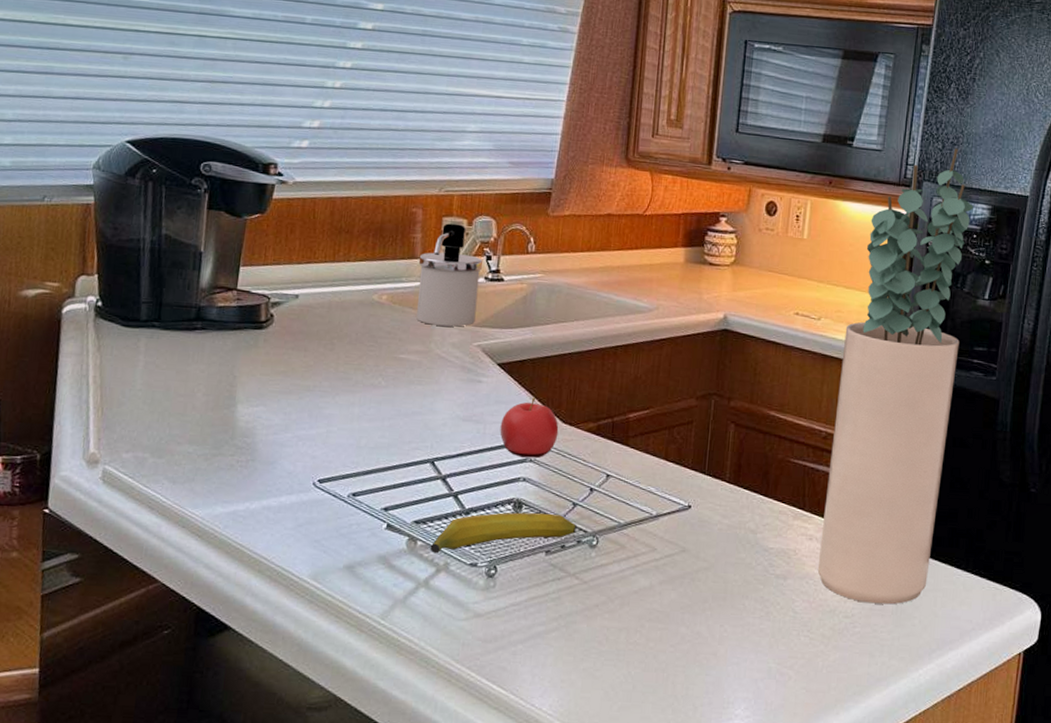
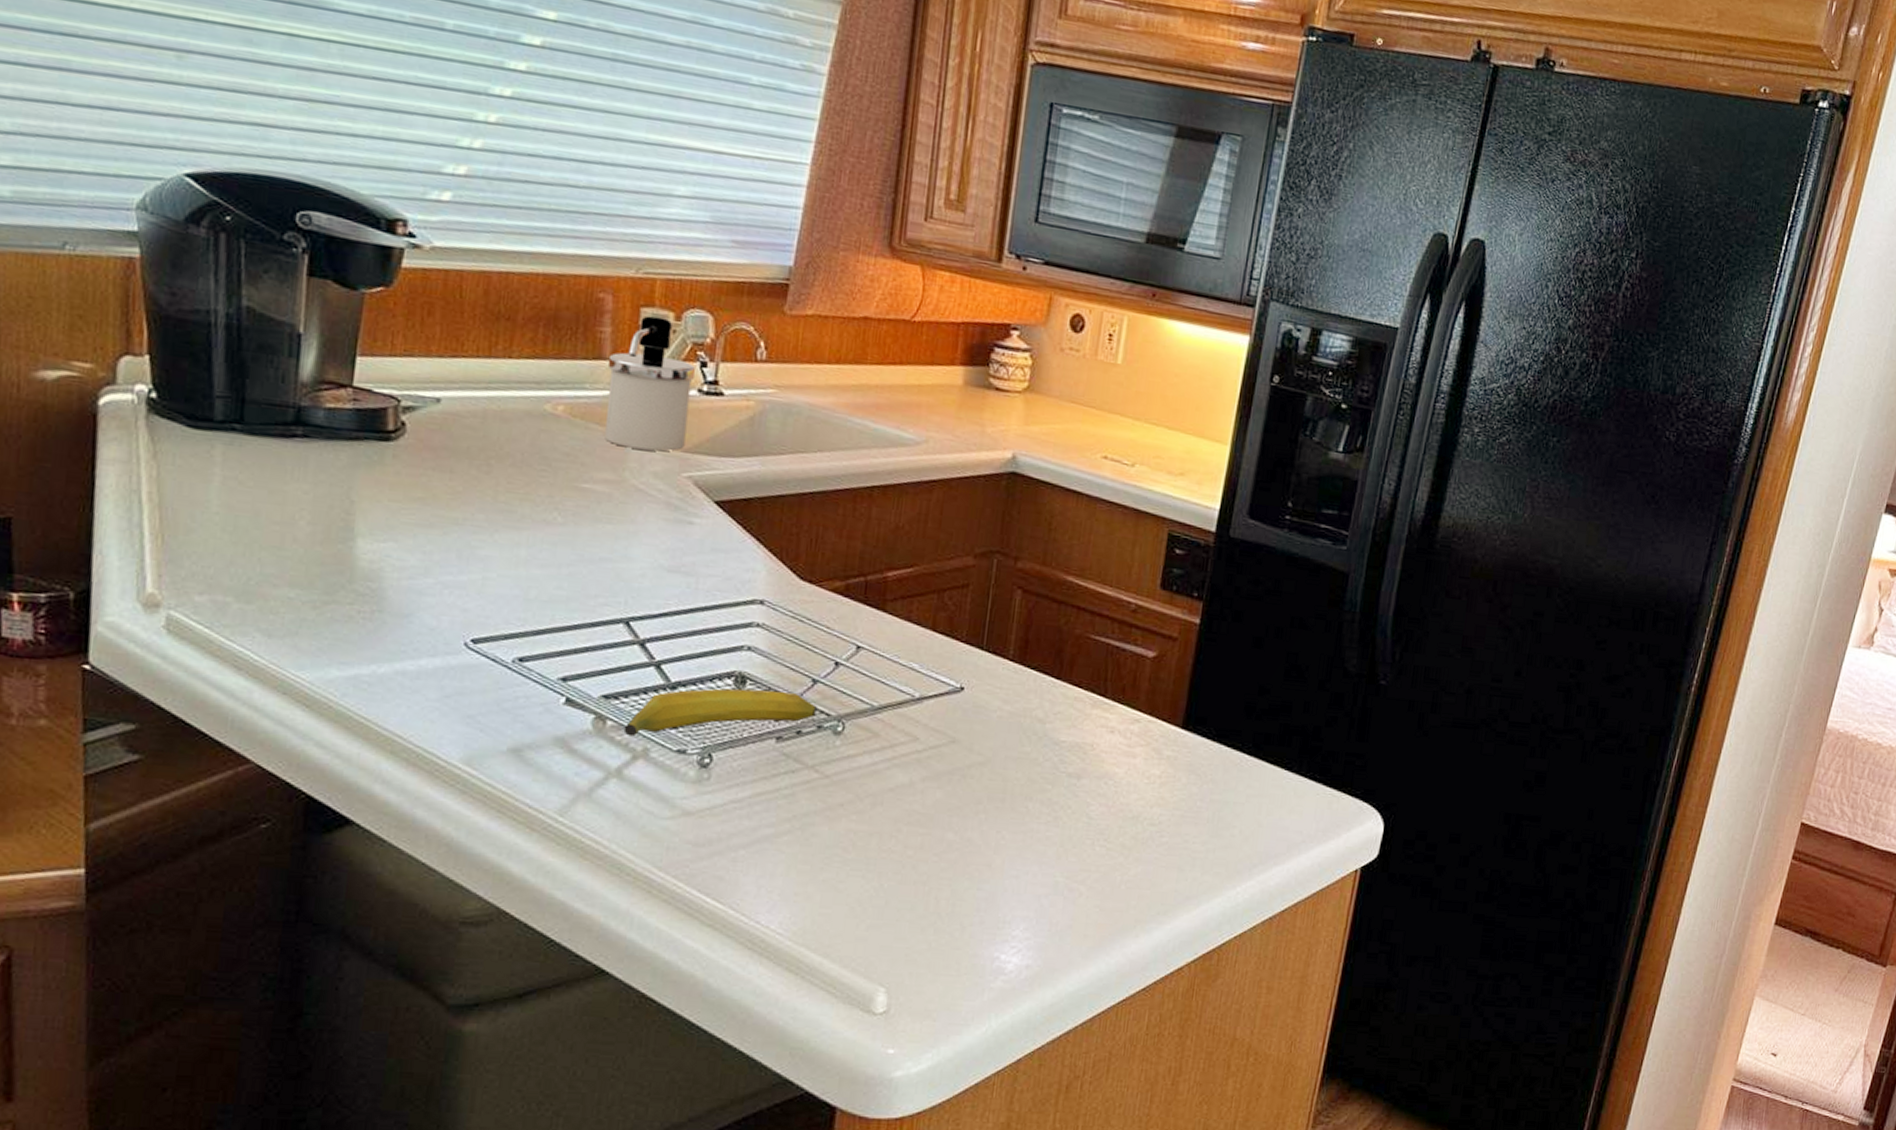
apple: present [500,397,559,459] -> none [717,545,796,623]
vase: present [817,148,973,605] -> none [1119,262,1331,812]

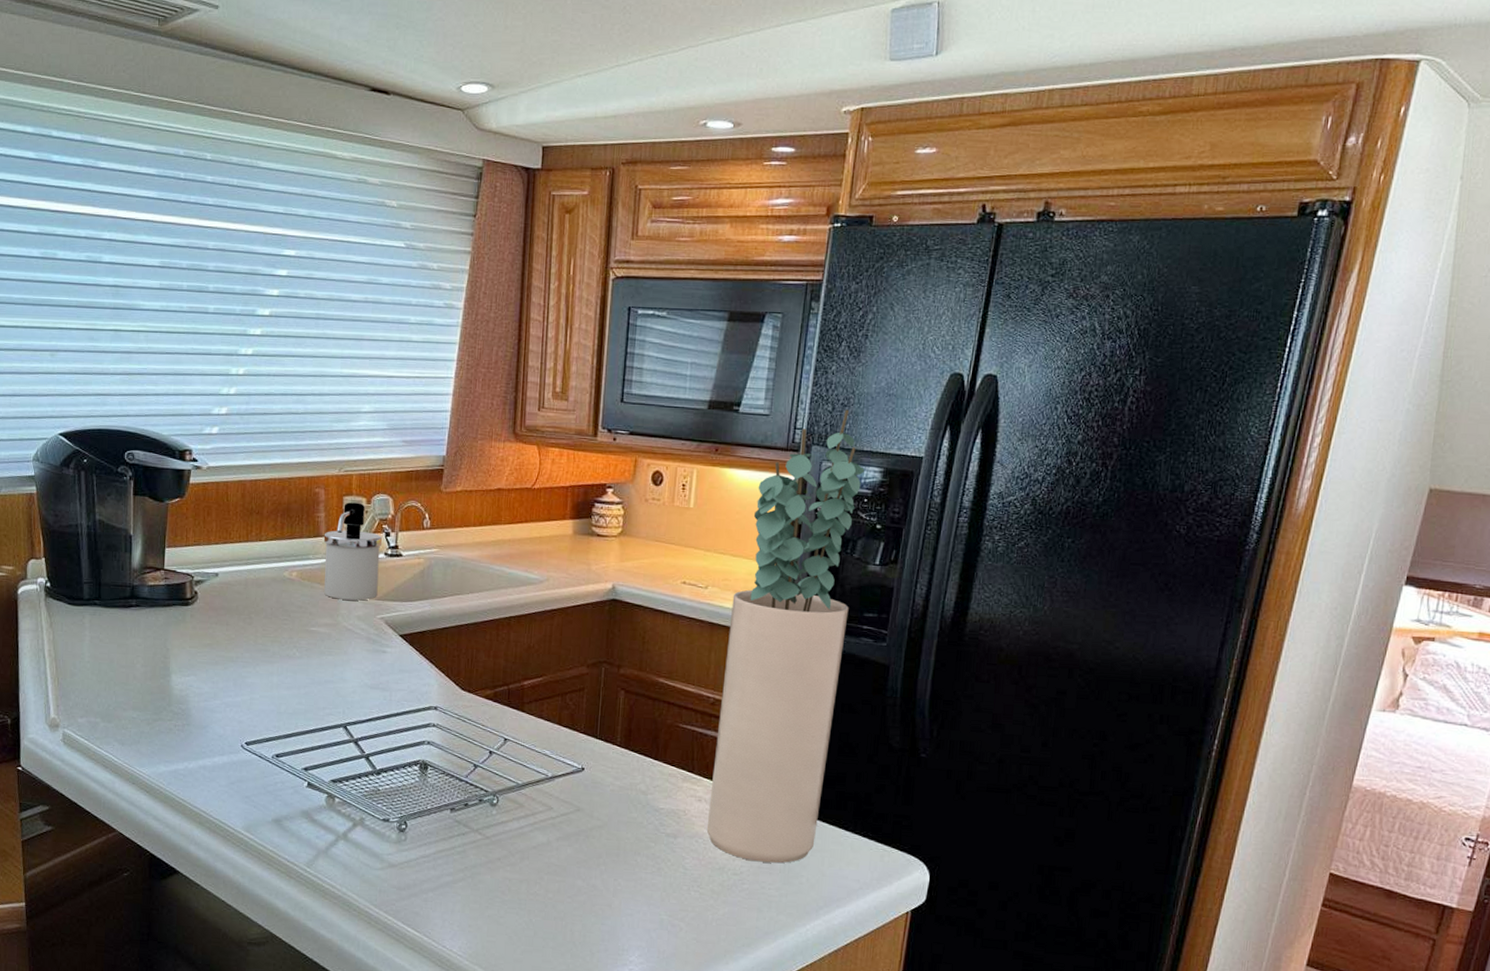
banana: present [623,688,817,737] -> none [346,773,478,810]
vase: none [1119,262,1331,812] -> present [706,409,865,864]

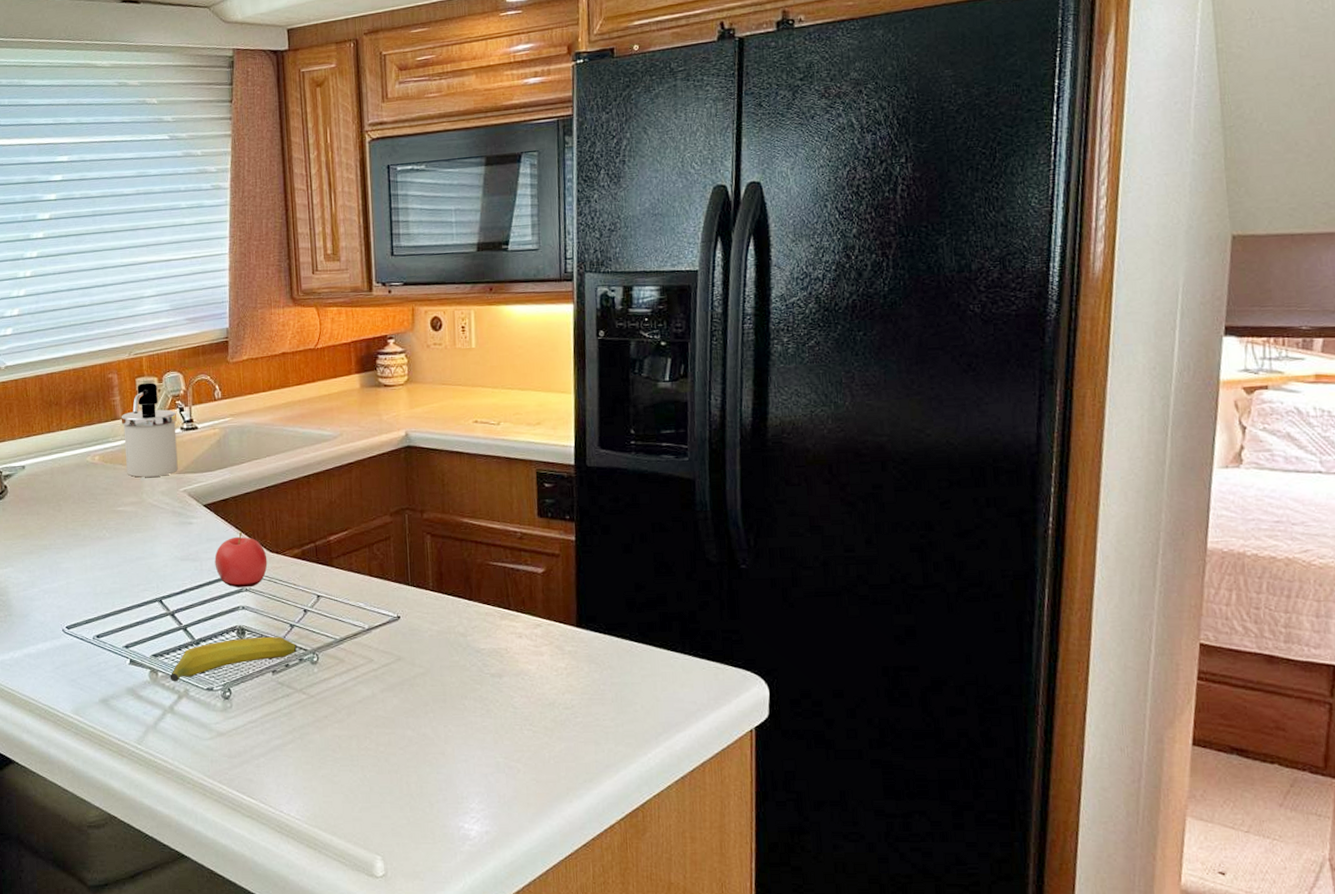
banana: none [346,773,478,810] -> present [170,636,297,682]
apple: none [404,666,459,723] -> present [214,531,268,588]
vase: present [706,409,865,864] -> none [526,234,646,693]

